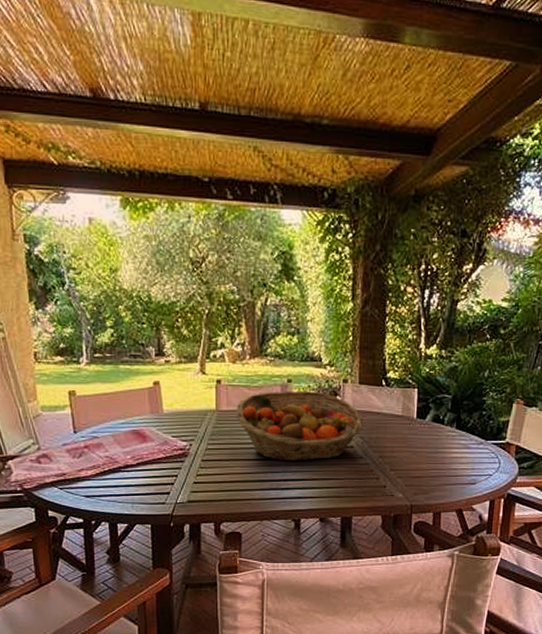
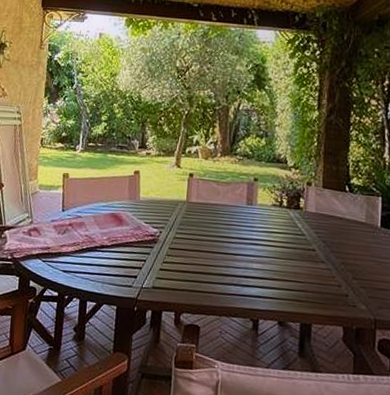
fruit basket: present [236,391,364,462] -> none [204,188,327,260]

